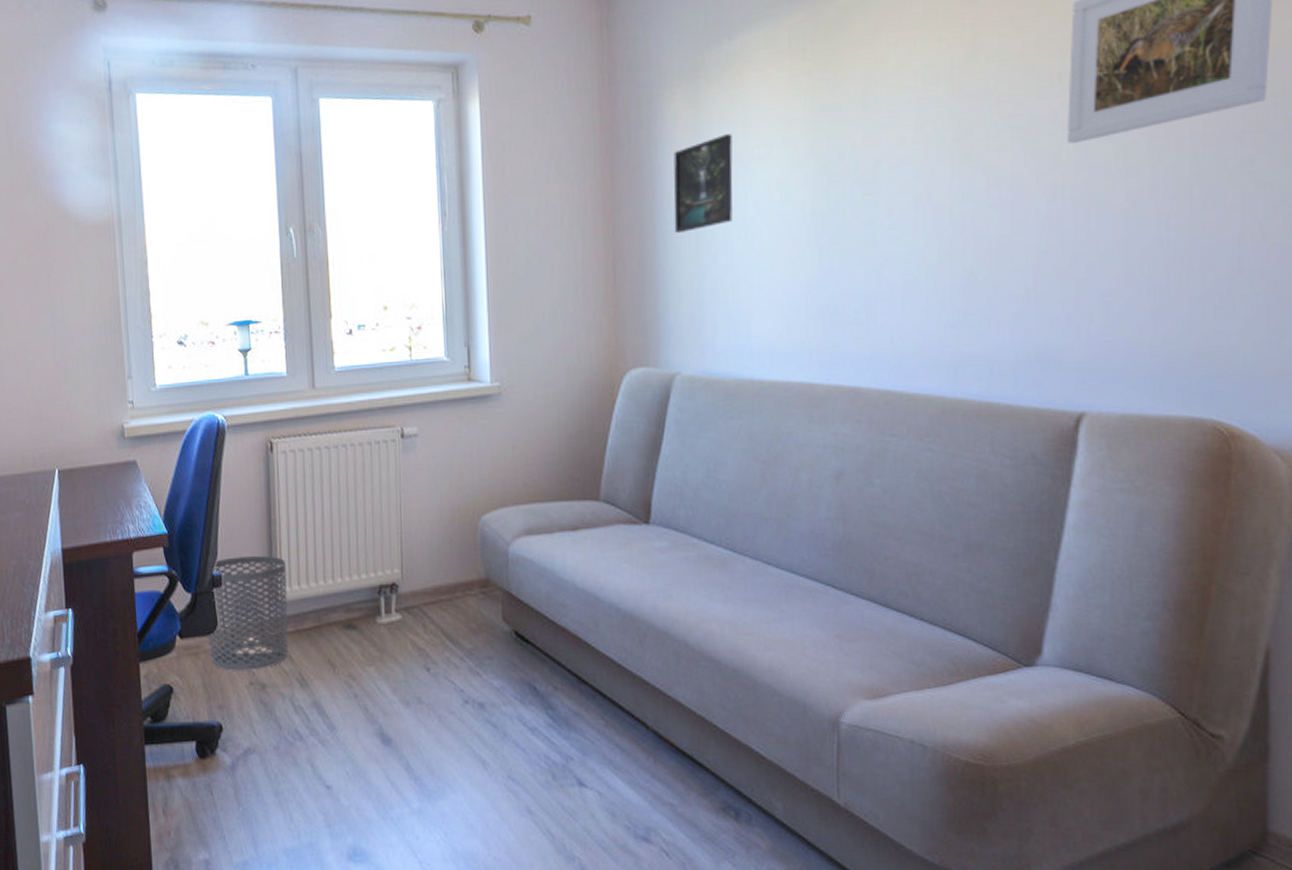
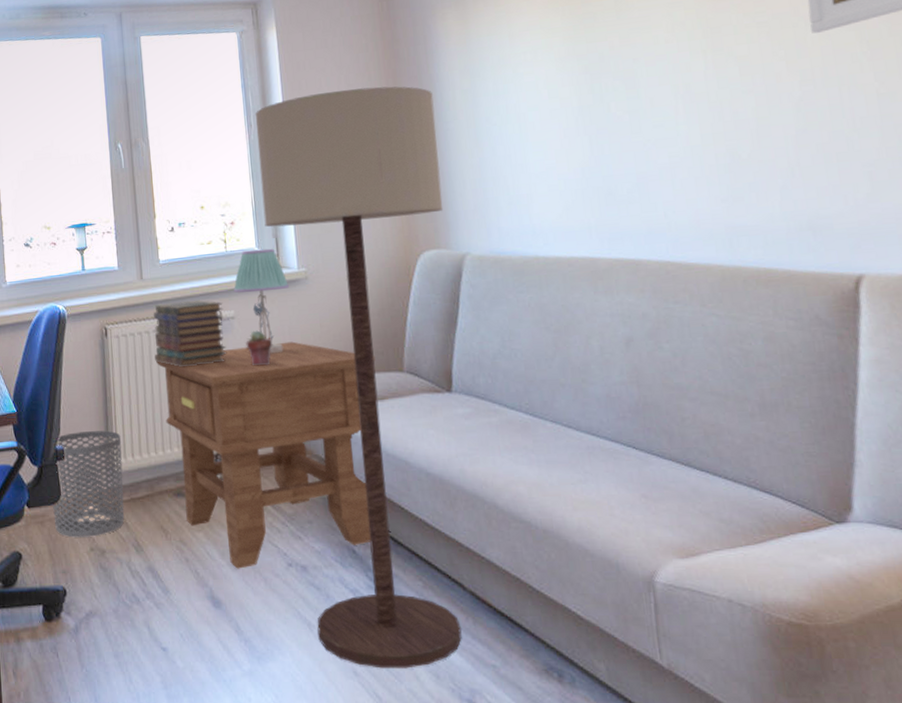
book stack: none [325,414,408,489] -> present [153,300,227,368]
side table: none [328,464,570,706] -> present [156,341,375,569]
table lamp: none [418,358,481,477] -> present [234,248,290,354]
potted succulent: none [429,450,459,490] -> present [246,330,273,366]
floor lamp: none [450,176,655,807] -> present [255,86,462,669]
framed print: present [674,134,733,234] -> none [449,44,507,131]

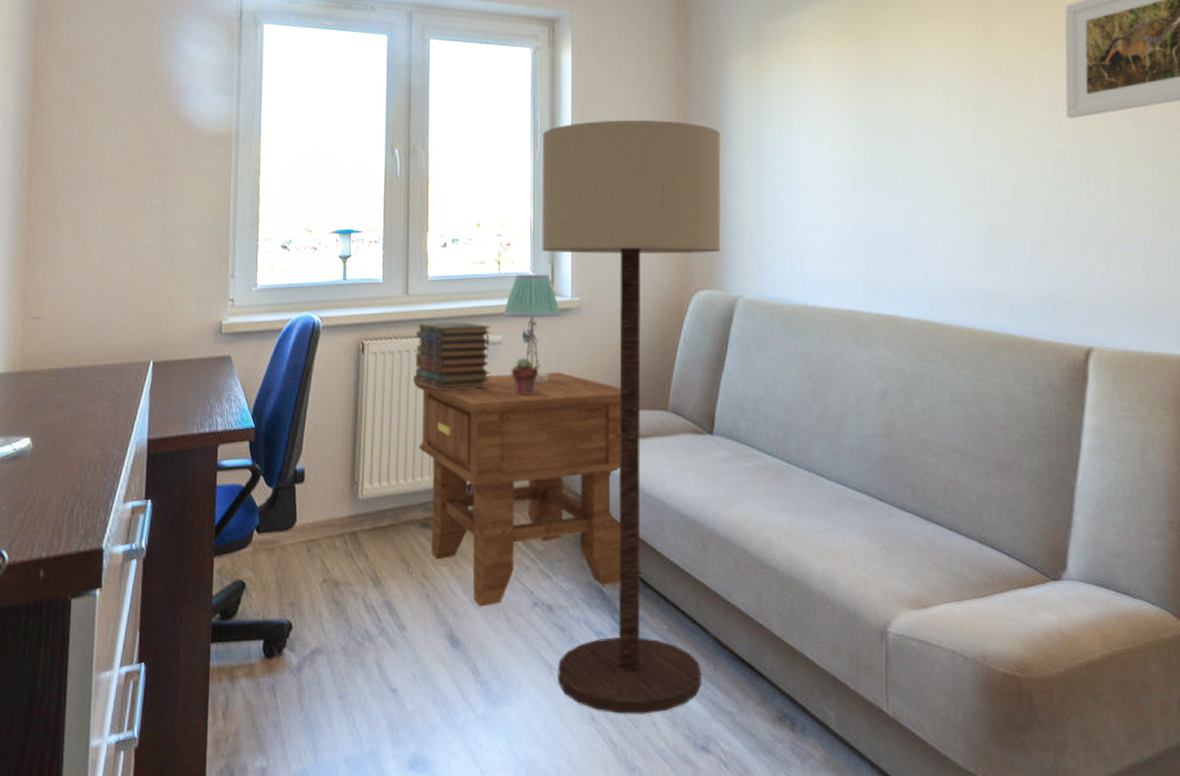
waste bin: present [53,430,125,538] -> none [285,453,369,567]

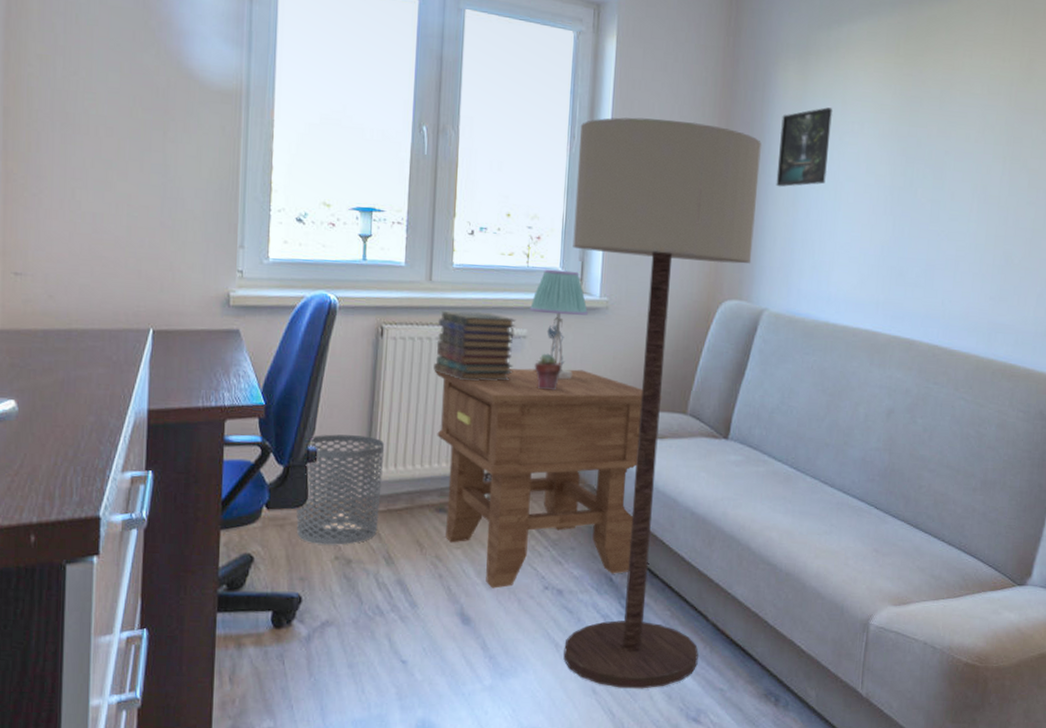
waste bin: none [285,453,369,567] -> present [296,434,385,545]
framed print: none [738,92,789,174] -> present [776,107,832,187]

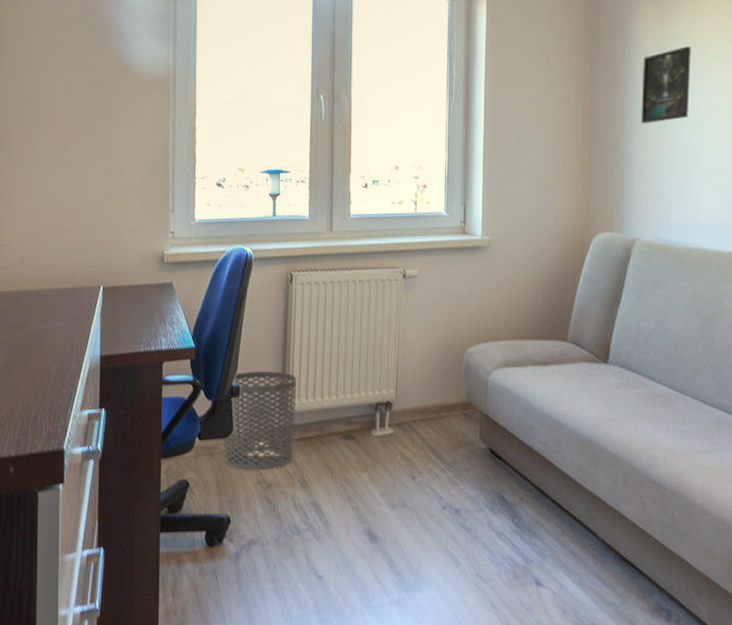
book stack: present [434,310,516,381] -> none [337,256,408,319]
side table: present [435,368,662,589] -> none [338,304,543,509]
table lamp: present [530,269,589,380] -> none [419,214,473,314]
potted succulent: present [534,353,563,391] -> none [425,290,451,324]
floor lamp: present [563,117,761,689] -> none [455,71,625,604]

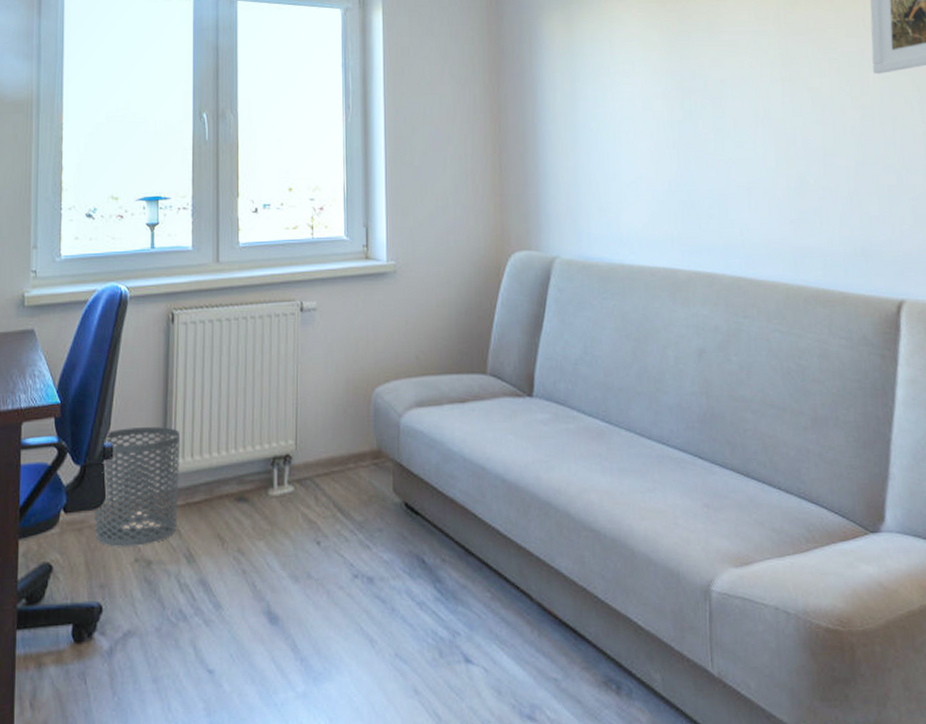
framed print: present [641,46,691,124] -> none [551,51,603,134]

